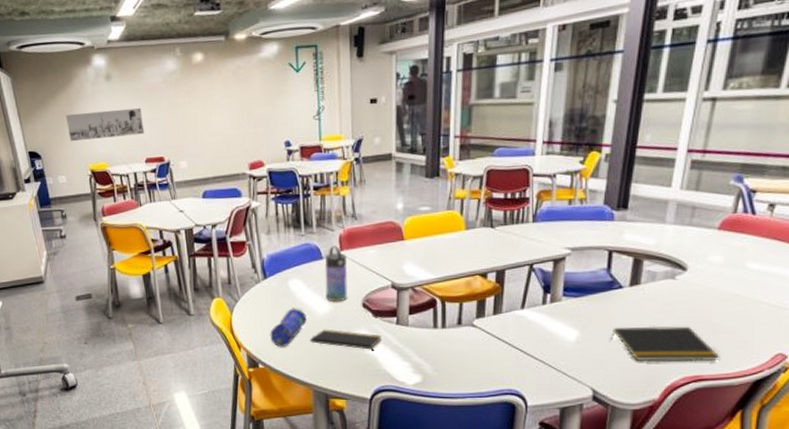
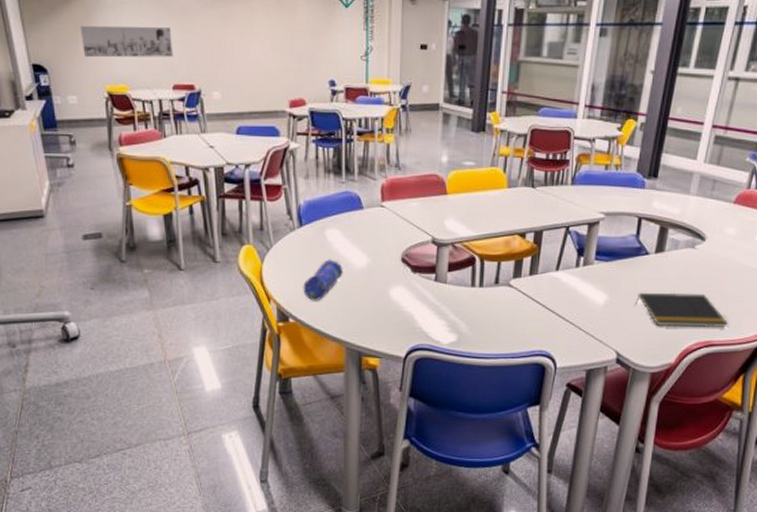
notepad: present [310,329,382,351] -> none [345,283,419,308]
water bottle: present [324,245,348,301] -> none [364,196,388,254]

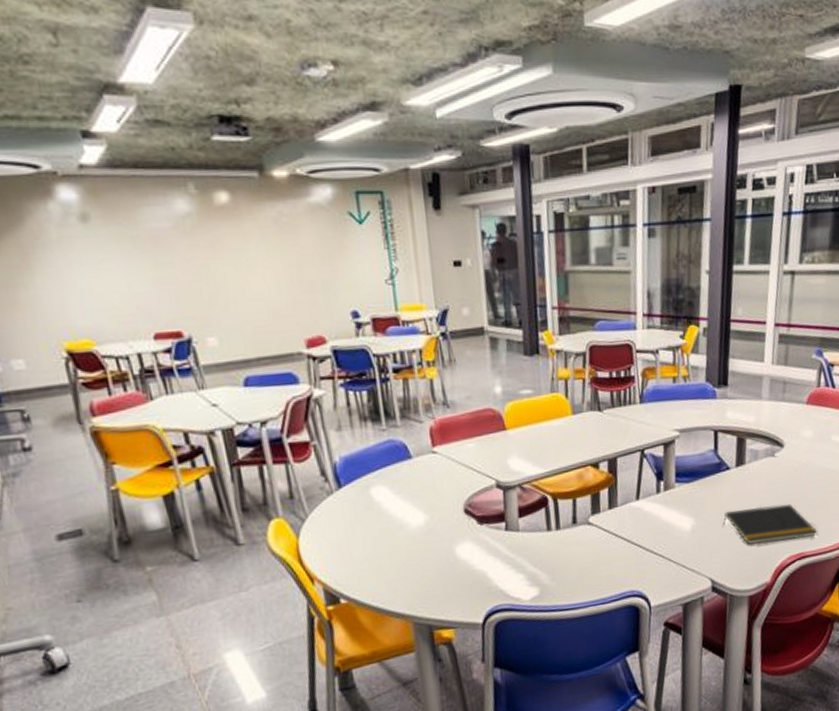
wall art: present [80,25,173,58] -> none [16,263,149,310]
pencil case: present [303,259,343,301] -> none [352,522,398,575]

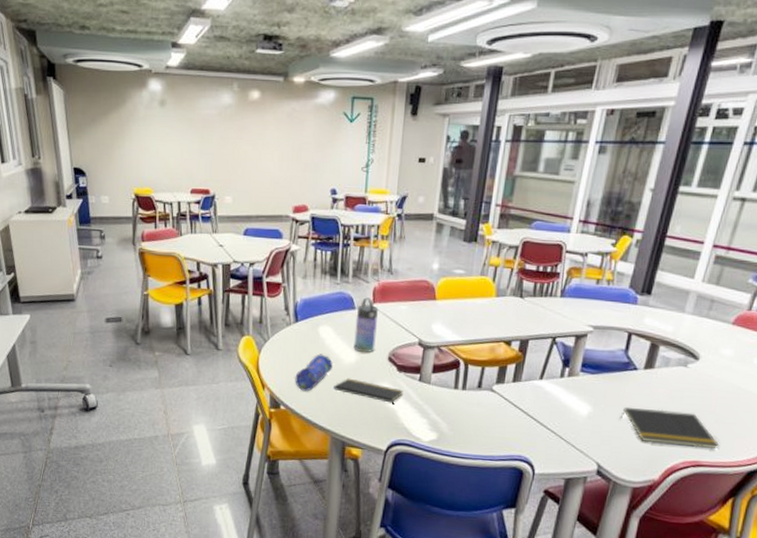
pencil case: none [352,522,398,575] -> present [295,354,333,392]
notepad: none [404,544,490,566] -> present [333,378,403,405]
water bottle: none [414,441,446,510] -> present [354,297,378,352]

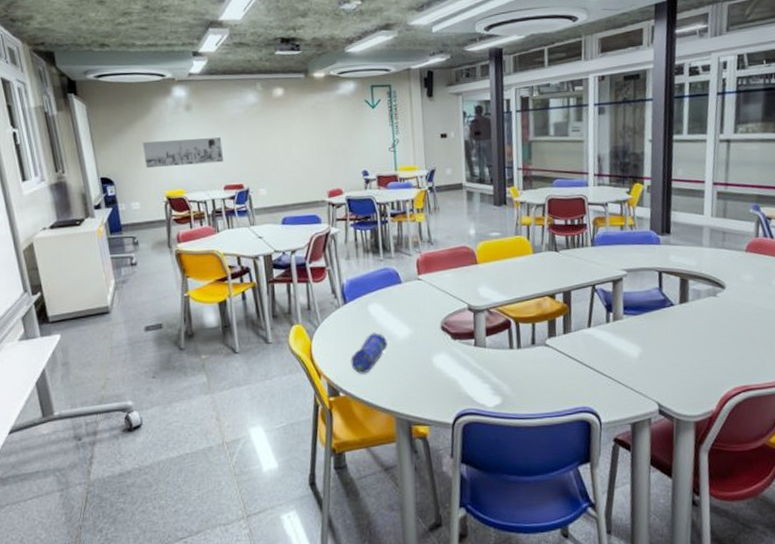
wall art: none [115,135,193,165] -> present [142,137,224,169]
notepad: present [333,378,403,405] -> none [391,353,461,374]
water bottle: present [354,297,378,352] -> none [403,270,427,325]
notepad: present [620,406,720,449] -> none [668,339,762,375]

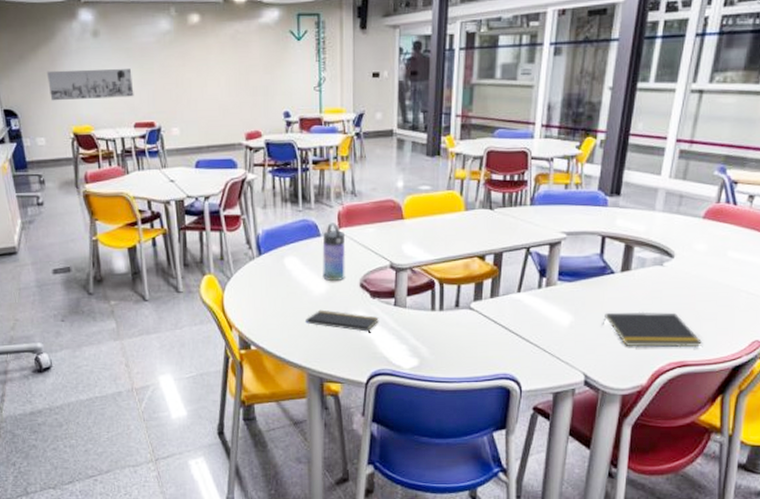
pencil case: present [351,332,387,374] -> none [264,287,302,328]
notepad: none [391,353,461,374] -> present [305,309,379,333]
water bottle: none [403,270,427,325] -> present [322,223,346,281]
notepad: none [668,339,762,375] -> present [602,311,703,348]

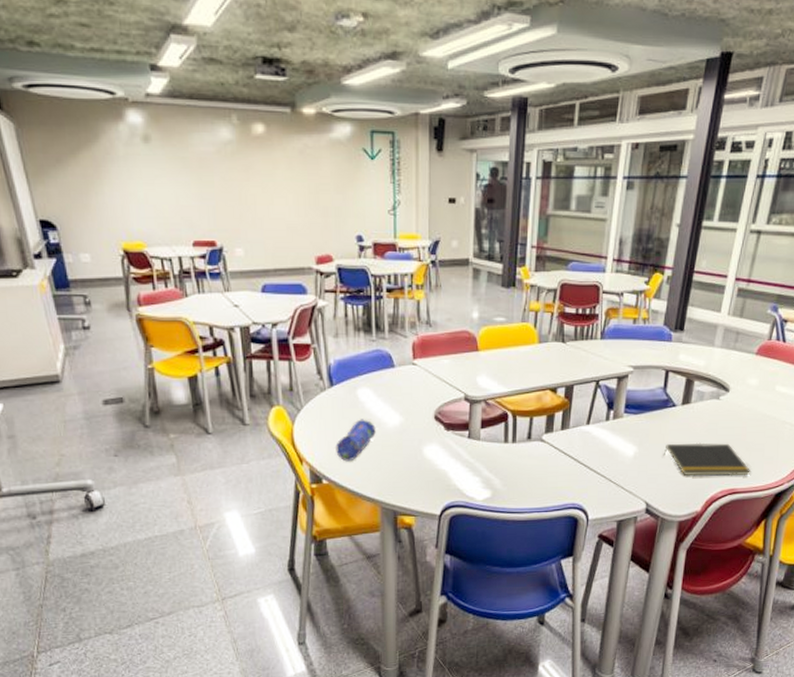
wall art: present [46,68,134,101] -> none [89,178,192,213]
pencil case: none [264,287,302,328] -> present [336,419,376,462]
notepad: present [305,309,379,333] -> none [379,442,453,466]
water bottle: present [322,223,346,281] -> none [396,353,421,413]

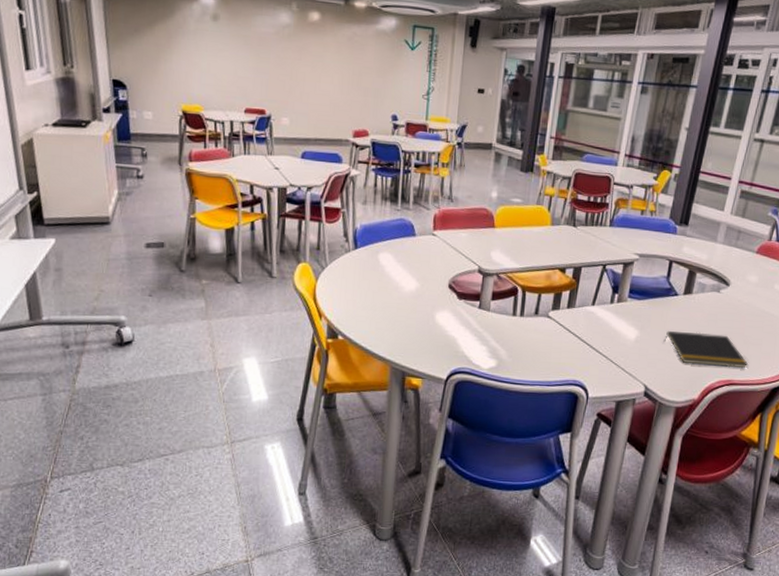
pencil case: present [336,419,376,462] -> none [354,281,393,321]

